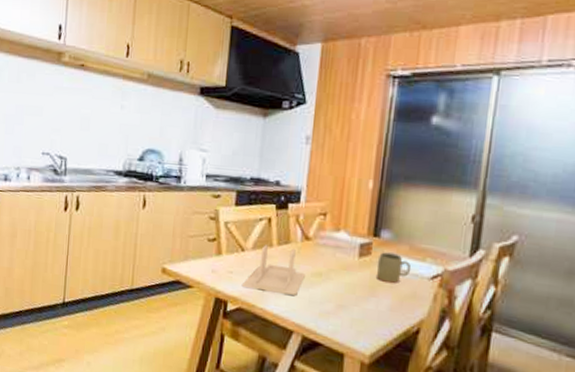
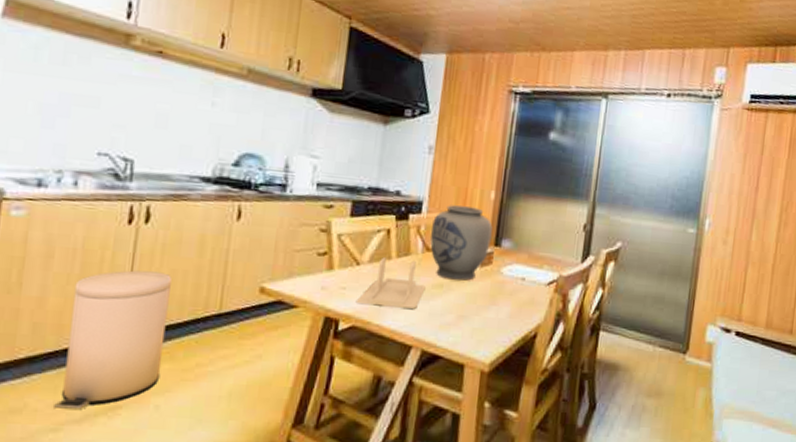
pedal bin: none [21,249,97,360] -> present [54,270,173,411]
vase: none [309,194,371,271] -> present [430,205,493,282]
mug: present [376,252,412,283] -> none [497,261,530,291]

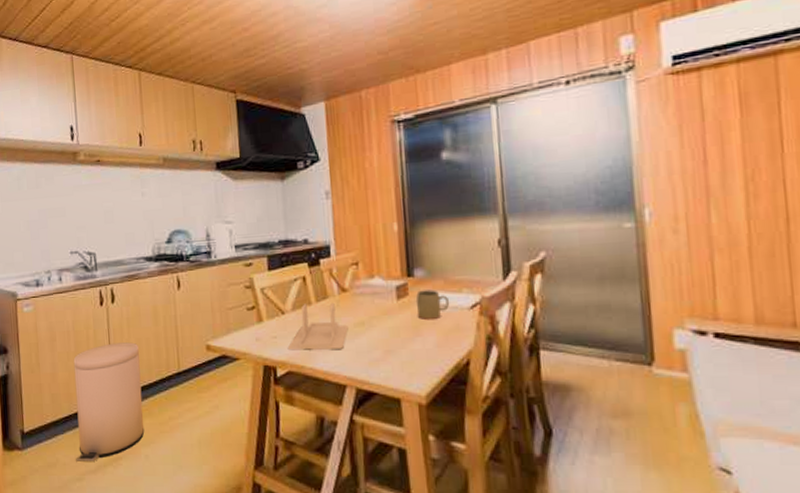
vase: present [430,205,493,282] -> none [343,242,403,317]
mug: none [497,261,530,291] -> present [415,290,450,319]

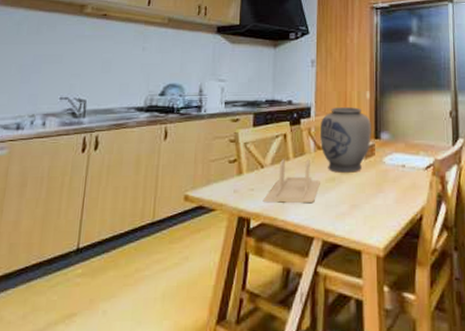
pedal bin: present [73,342,145,463] -> none [23,190,116,321]
vase: none [343,242,403,317] -> present [320,107,371,174]
mug: present [415,290,450,319] -> none [380,151,409,177]

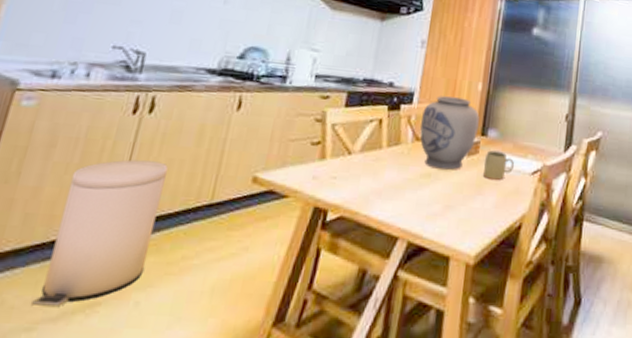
pedal bin: none [23,190,116,321] -> present [31,159,169,308]
napkin holder: present [263,159,320,204] -> none [345,147,414,200]
mug: none [380,151,409,177] -> present [483,150,515,180]

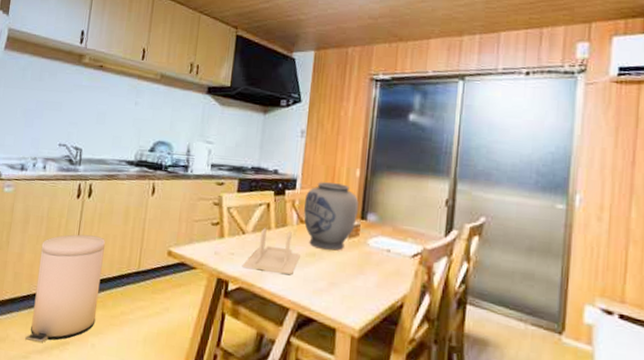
napkin holder: none [345,147,414,200] -> present [242,228,300,276]
mug: present [483,150,515,180] -> none [364,233,395,262]

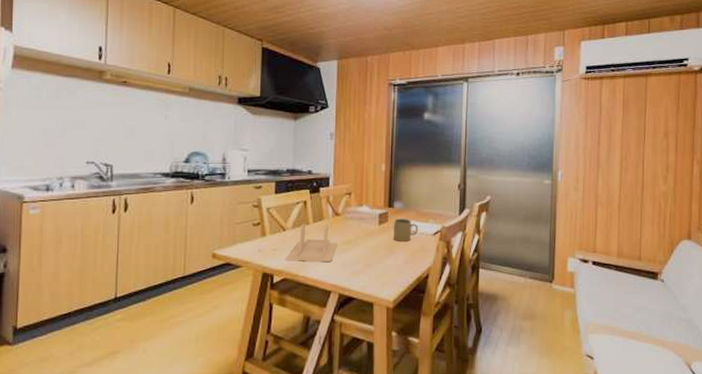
pedal bin: present [25,234,106,343] -> none [71,248,148,357]
vase: present [303,182,359,251] -> none [338,178,386,238]
mug: none [364,233,395,262] -> present [393,218,419,241]

